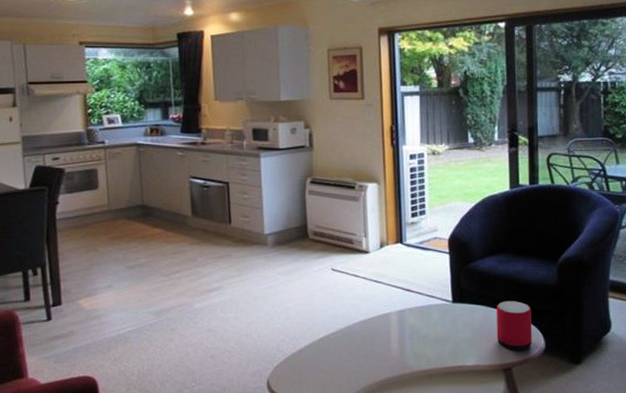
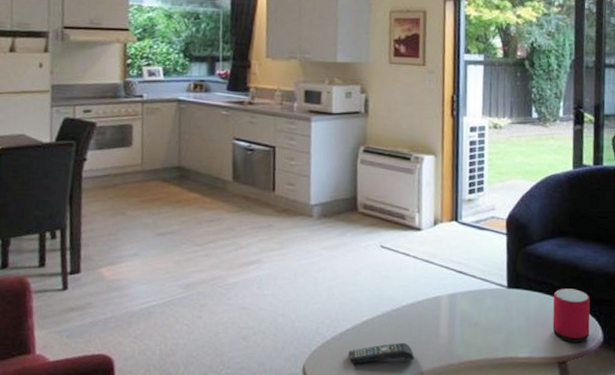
remote control: none [307,356,369,377] -> present [348,342,415,364]

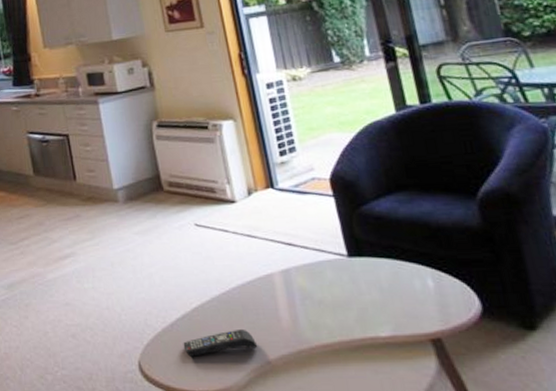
speaker: present [552,288,591,343] -> none [405,250,463,314]

